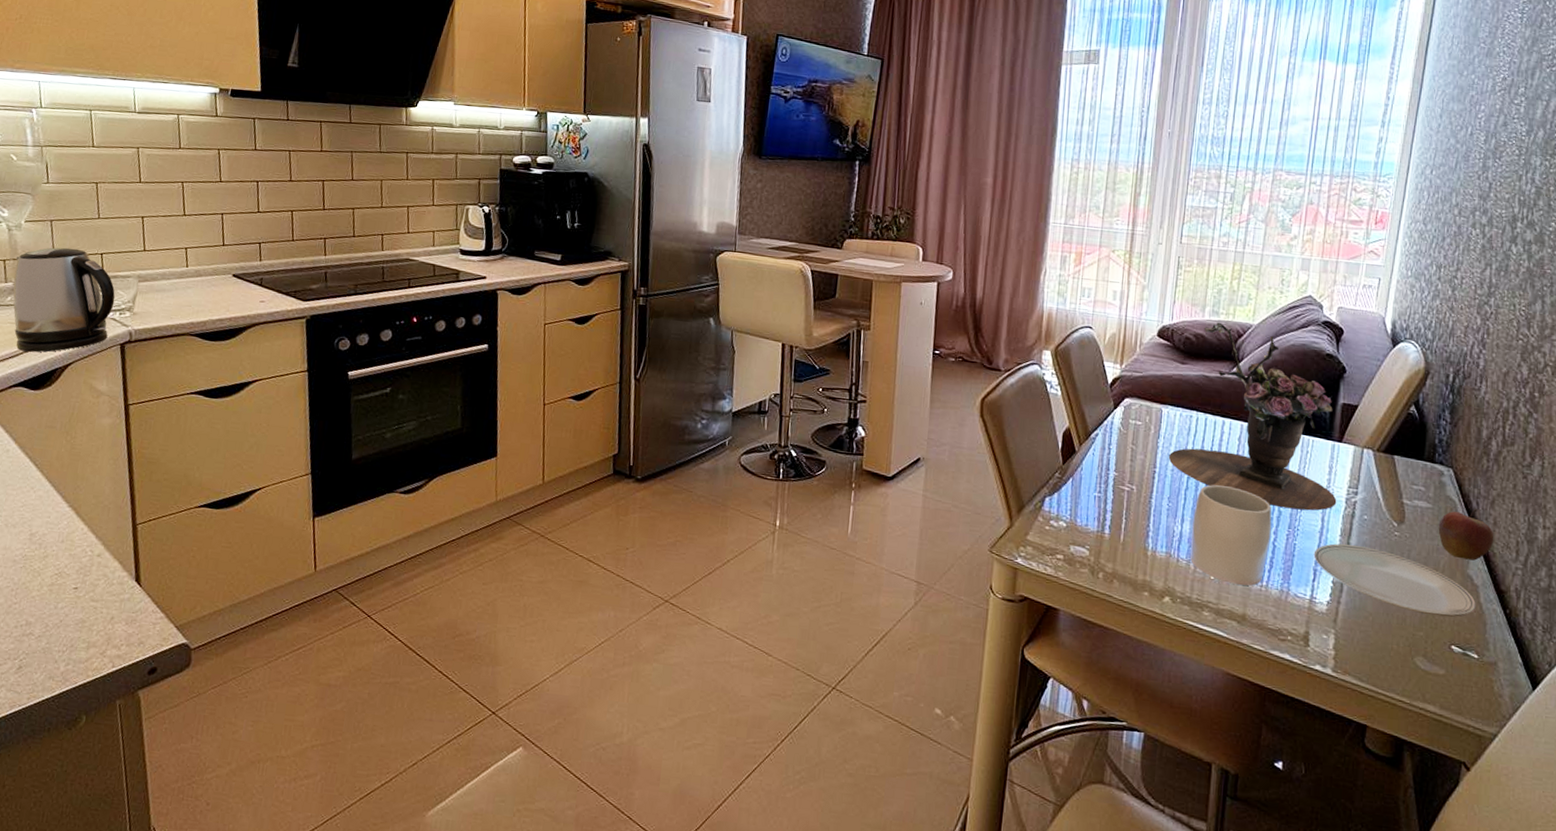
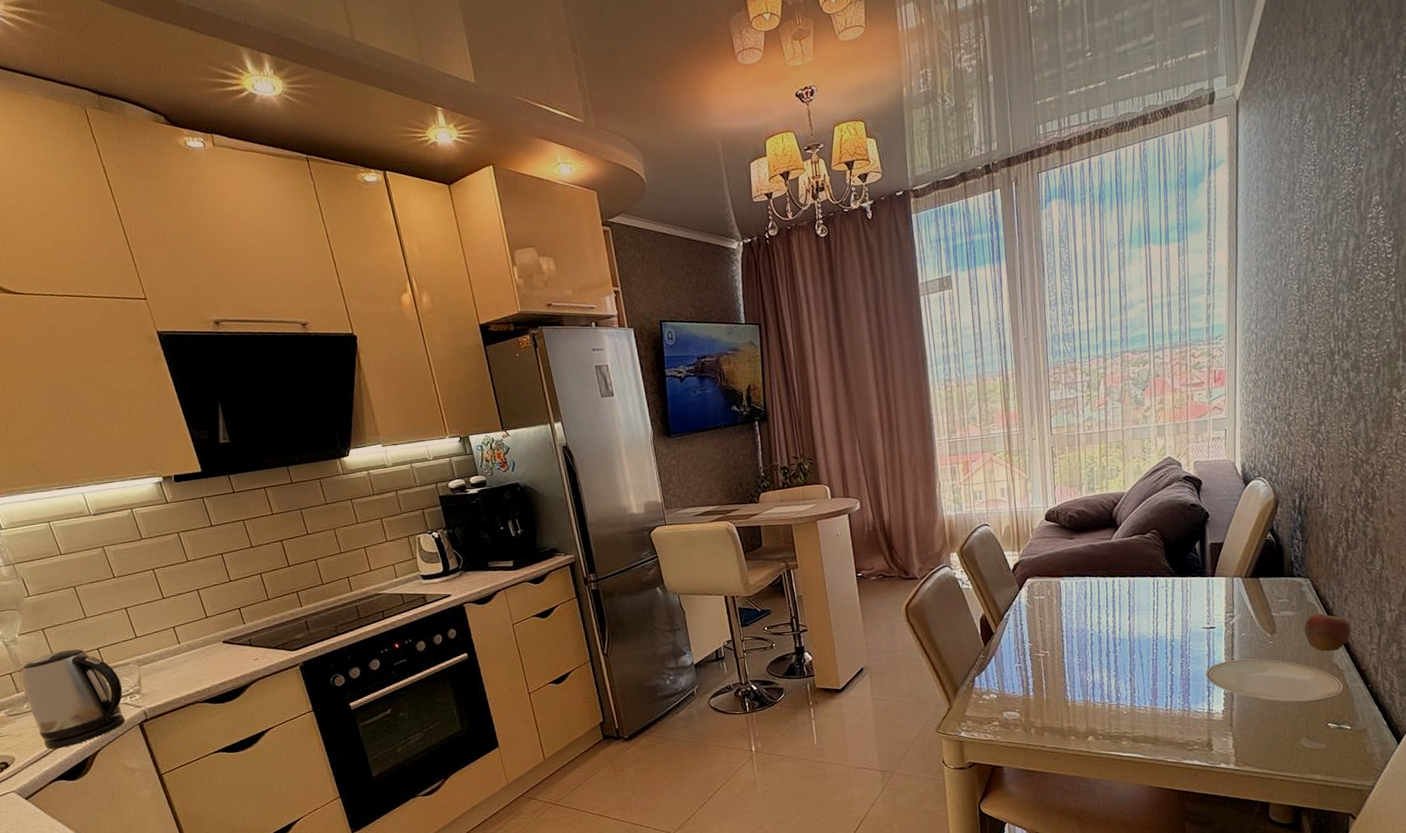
flower arrangement: present [1168,322,1337,511] -> none [1072,496,1218,643]
mug: present [1189,485,1272,586] -> none [1101,634,1169,714]

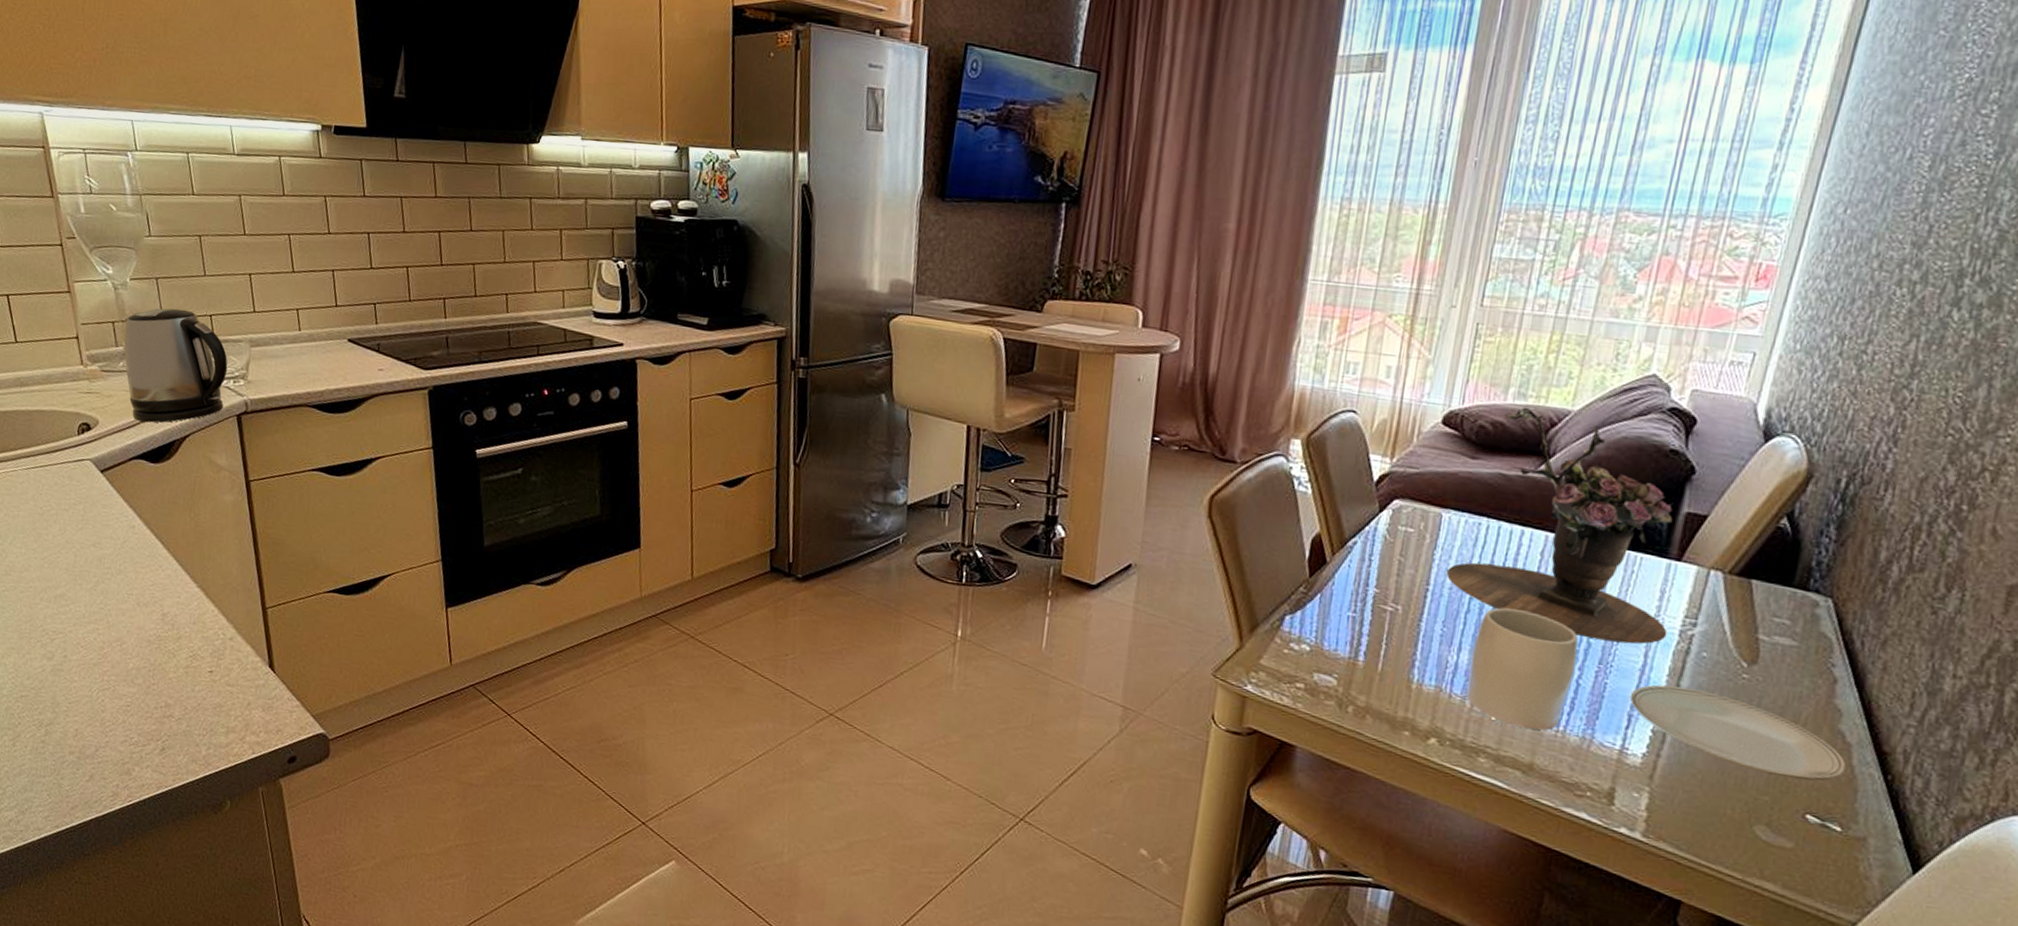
flower arrangement: none [1072,496,1218,643] -> present [1446,407,1673,645]
mug: none [1101,634,1169,714] -> present [1465,607,1579,731]
fruit: present [1304,608,1351,652] -> none [1803,650,1882,714]

